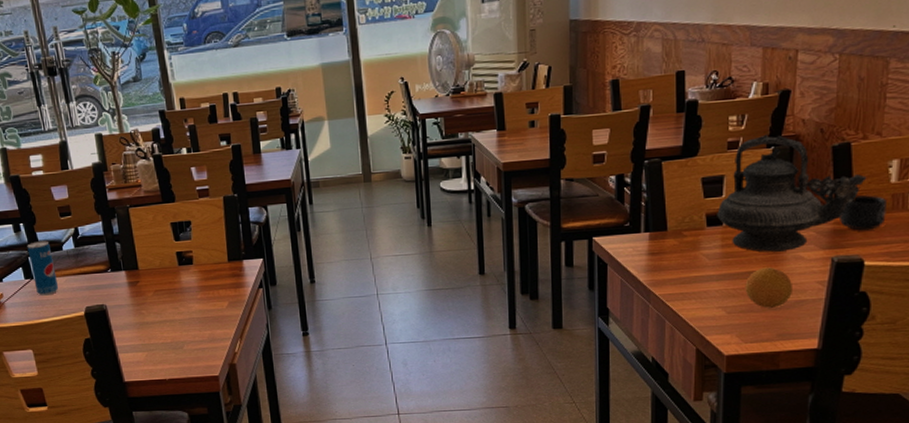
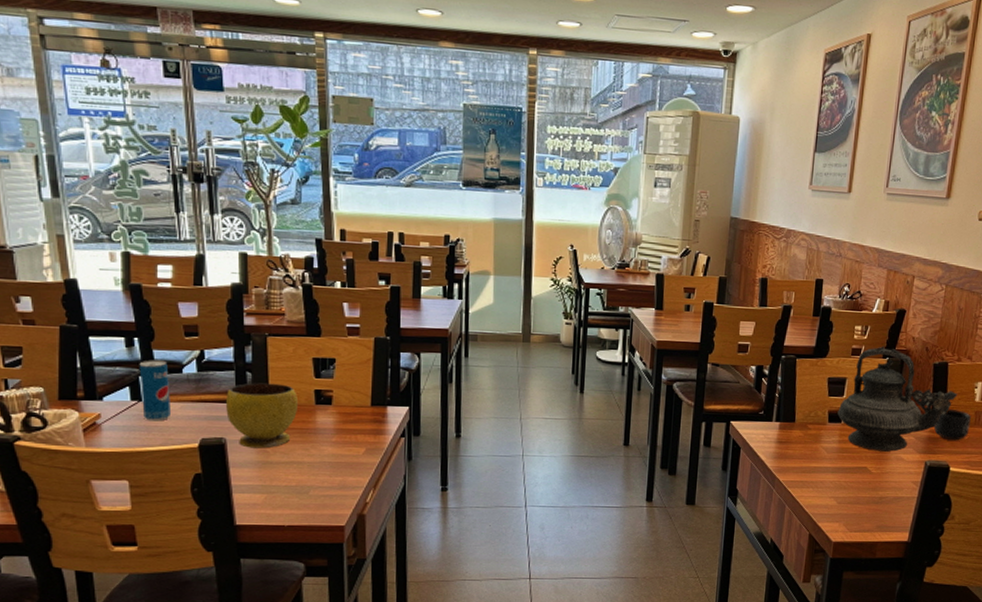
bowl: none [101,250,164,312] -> present [226,383,299,449]
fruit: present [745,267,794,308] -> none [854,464,893,502]

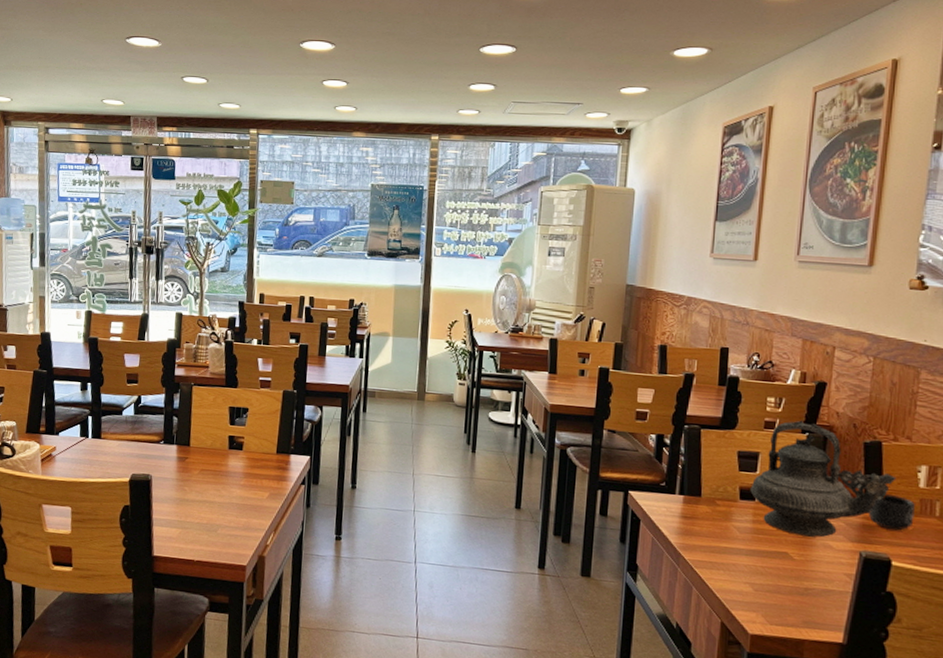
beverage can: present [139,360,172,421] -> none [88,402,112,456]
bowl: present [226,383,299,449] -> none [154,426,214,487]

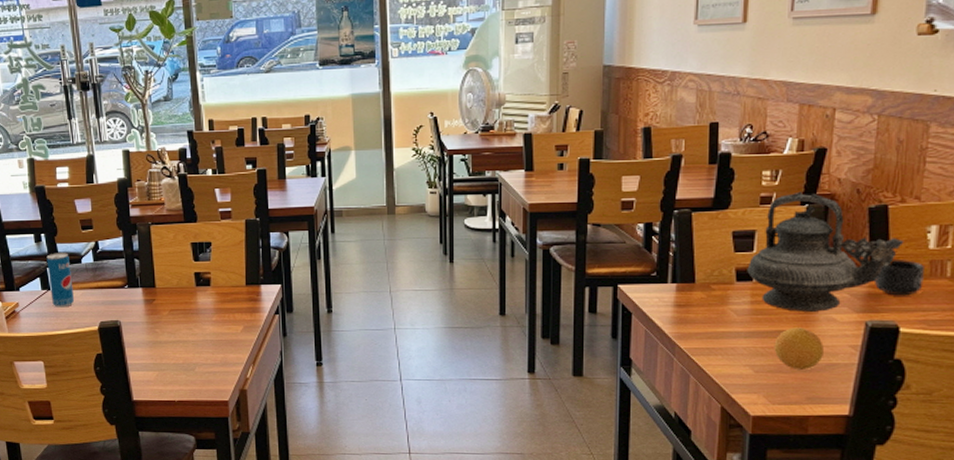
beverage can: none [88,402,112,456] -> present [46,253,75,308]
fruit: none [773,550,821,593] -> present [774,327,825,369]

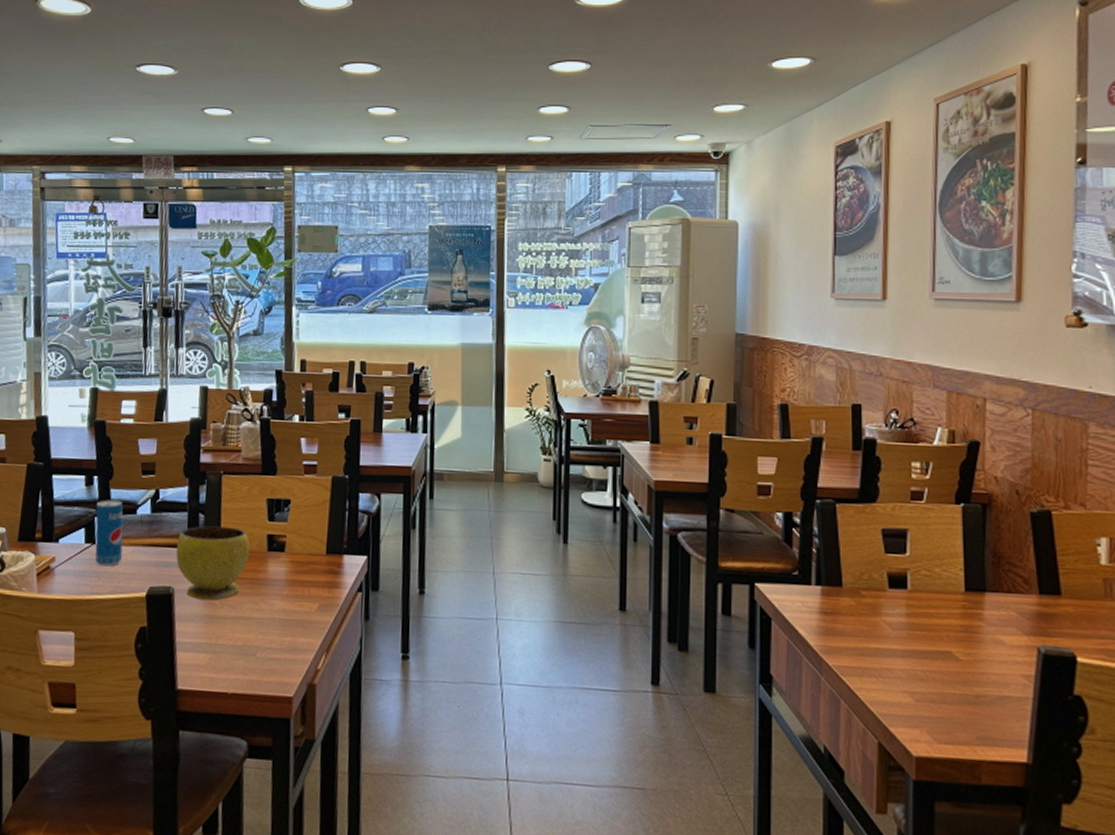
bowl: none [119,268,181,329] -> present [176,525,250,601]
teapot: present [747,191,904,312] -> none [900,488,1073,631]
fruit: present [774,327,825,369] -> none [935,648,994,702]
mug: present [873,258,924,296] -> none [1042,573,1098,619]

